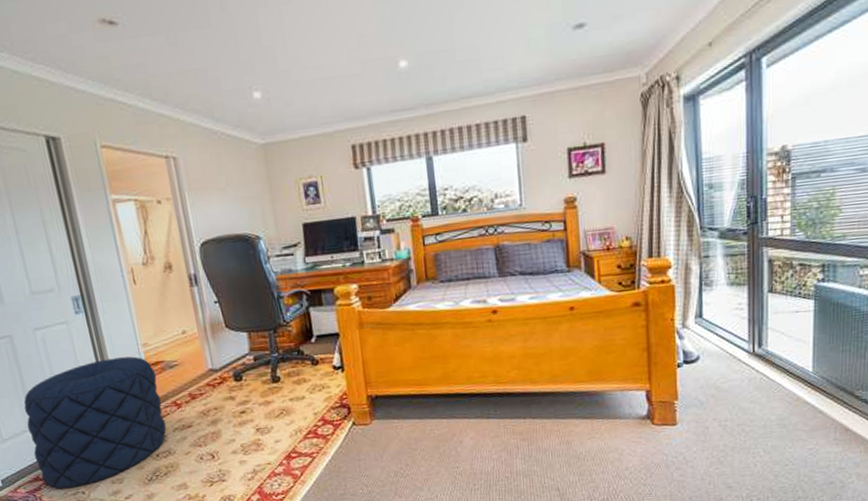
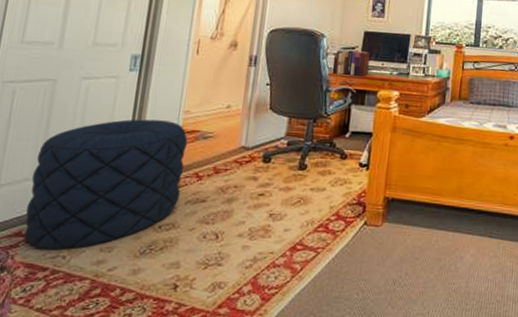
books: none [275,246,319,278] -> present [332,49,370,76]

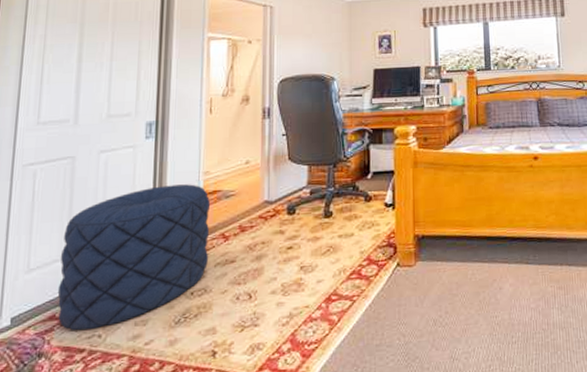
books: present [332,49,370,76] -> none [346,89,382,116]

